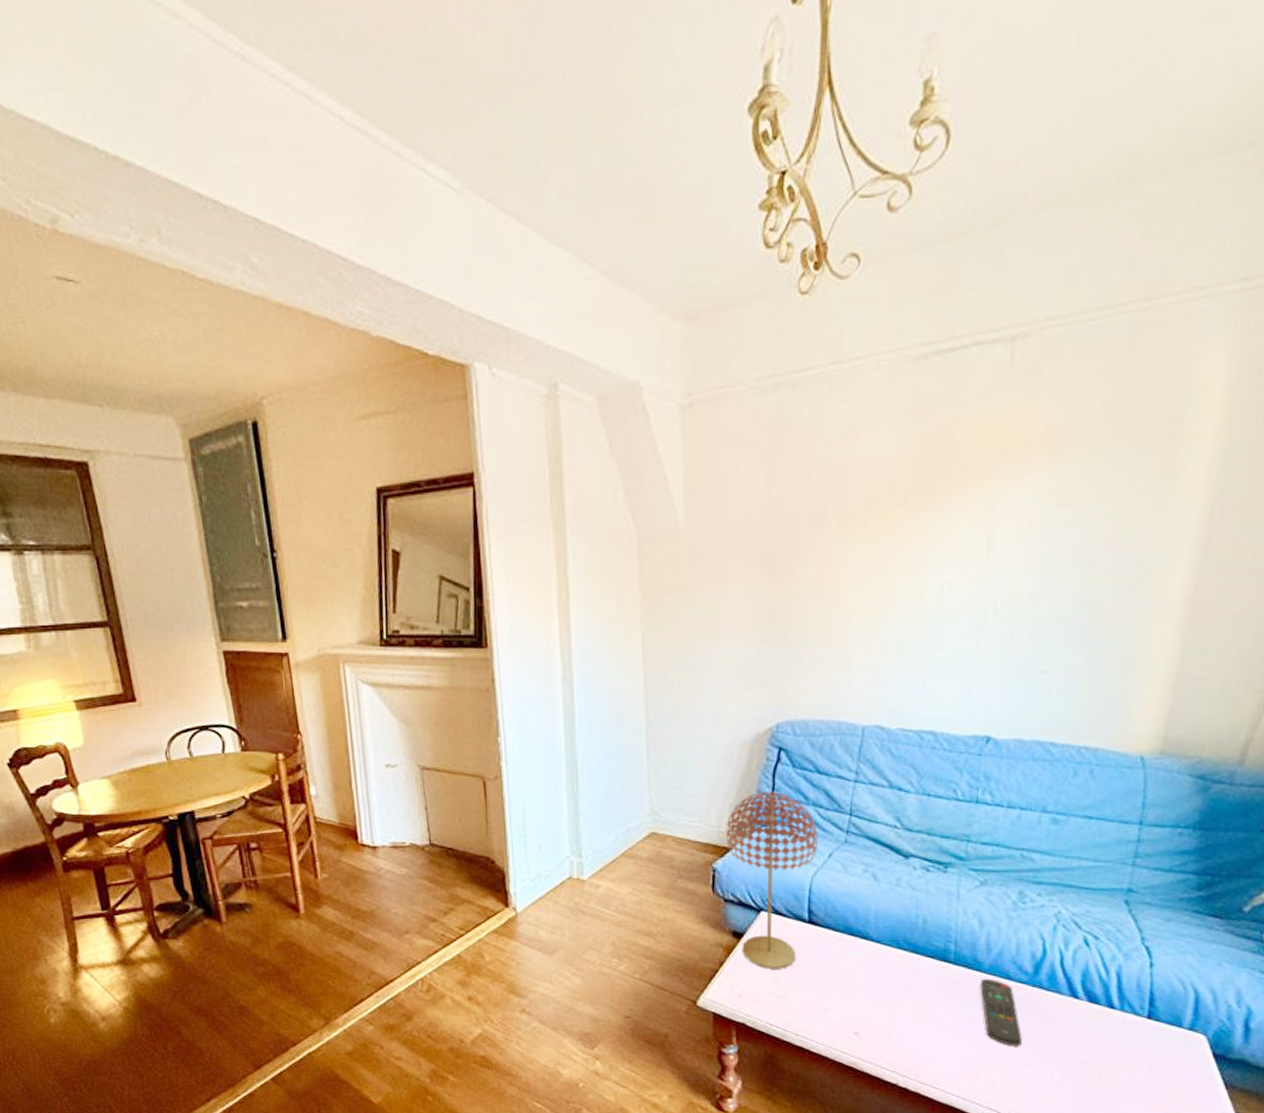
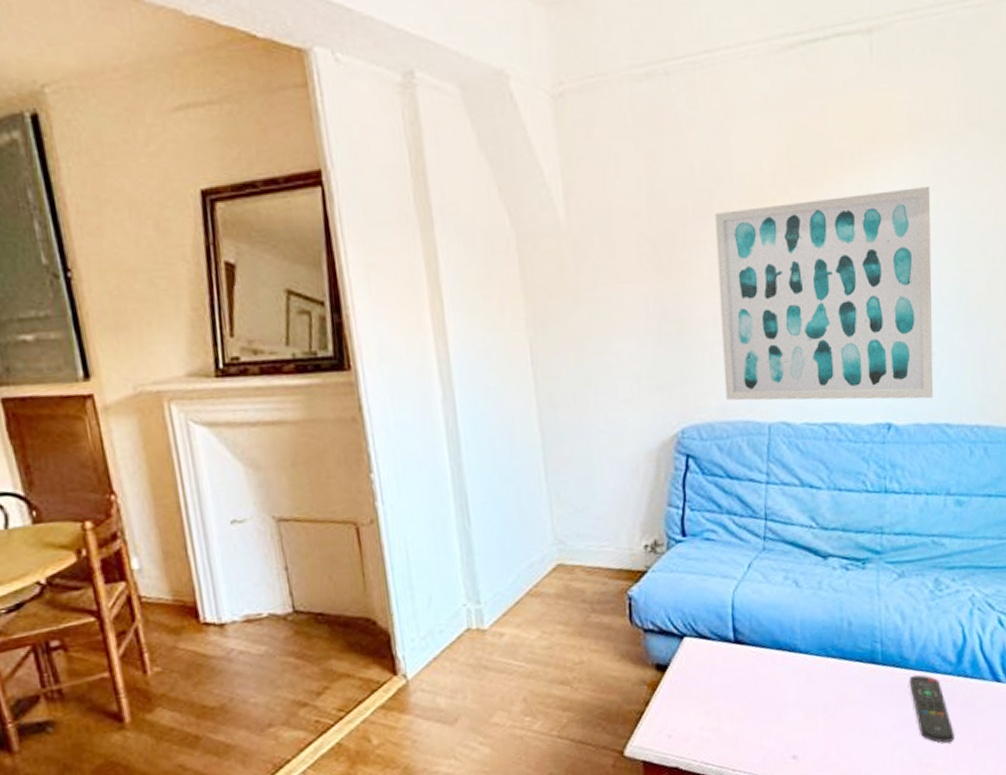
table lamp: present [725,791,818,969] -> none [638,502,736,701]
wall art: none [822,502,1062,715] -> present [714,187,934,401]

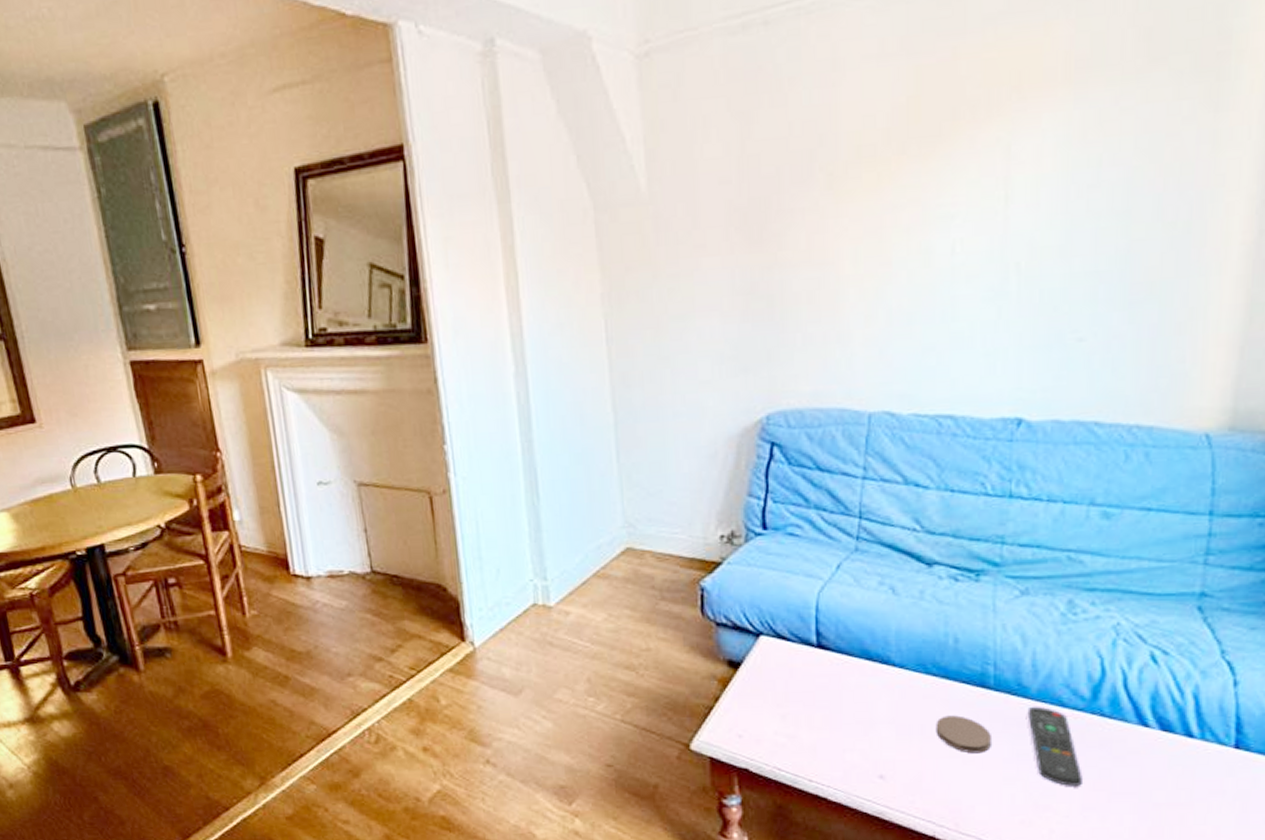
wall art: present [714,187,934,401] -> none [815,139,1091,392]
coaster: none [837,691,882,725] -> present [936,715,991,754]

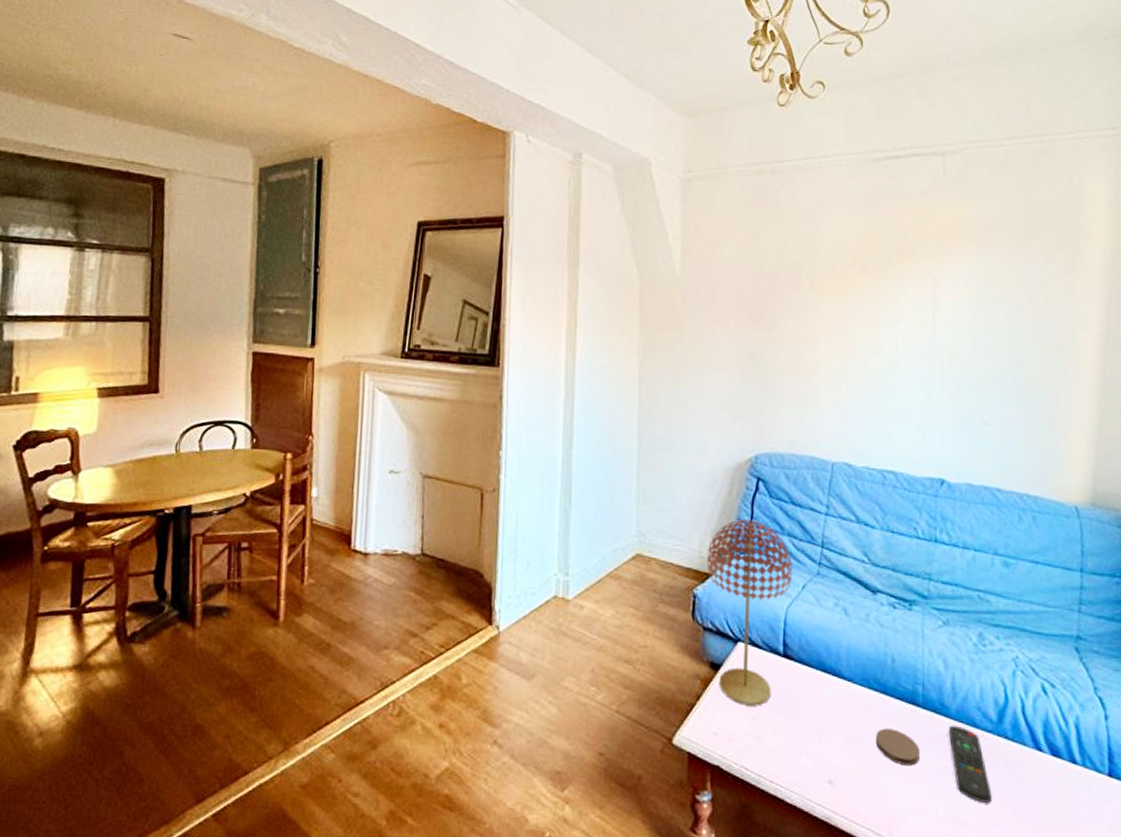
table lamp: none [713,494,823,704] -> present [706,519,792,706]

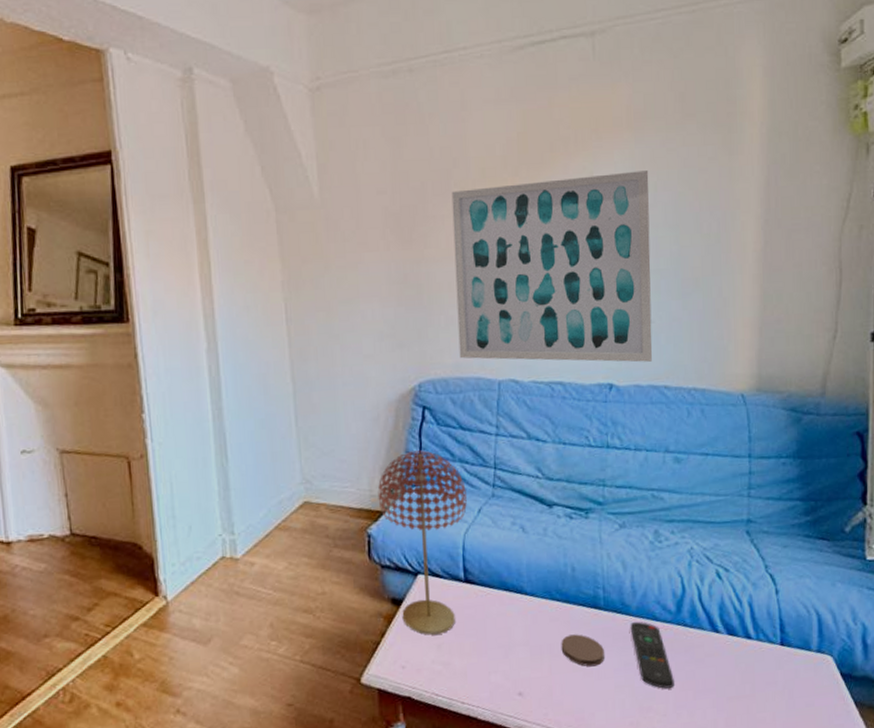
wall art: none [796,280,991,463] -> present [451,171,653,363]

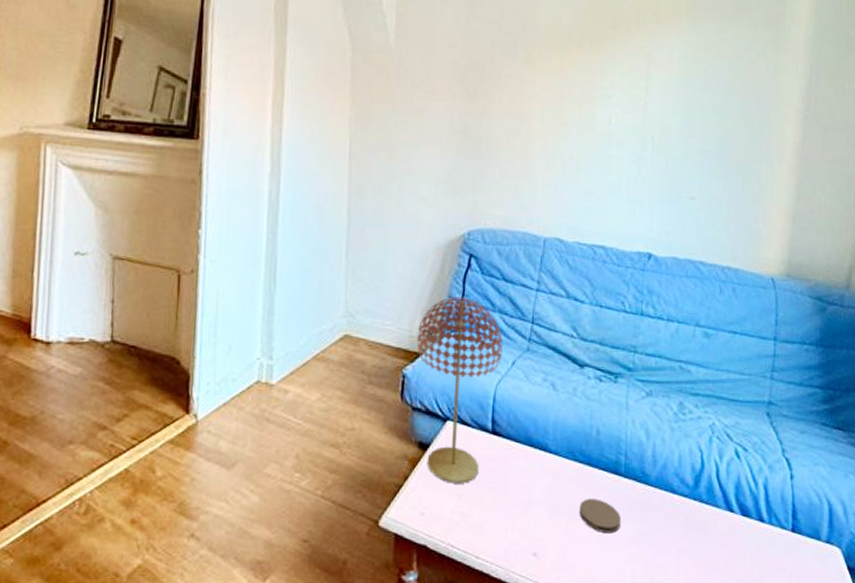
wall art: present [451,171,653,363] -> none [510,53,702,236]
remote control: present [630,621,674,689] -> none [648,492,686,564]

